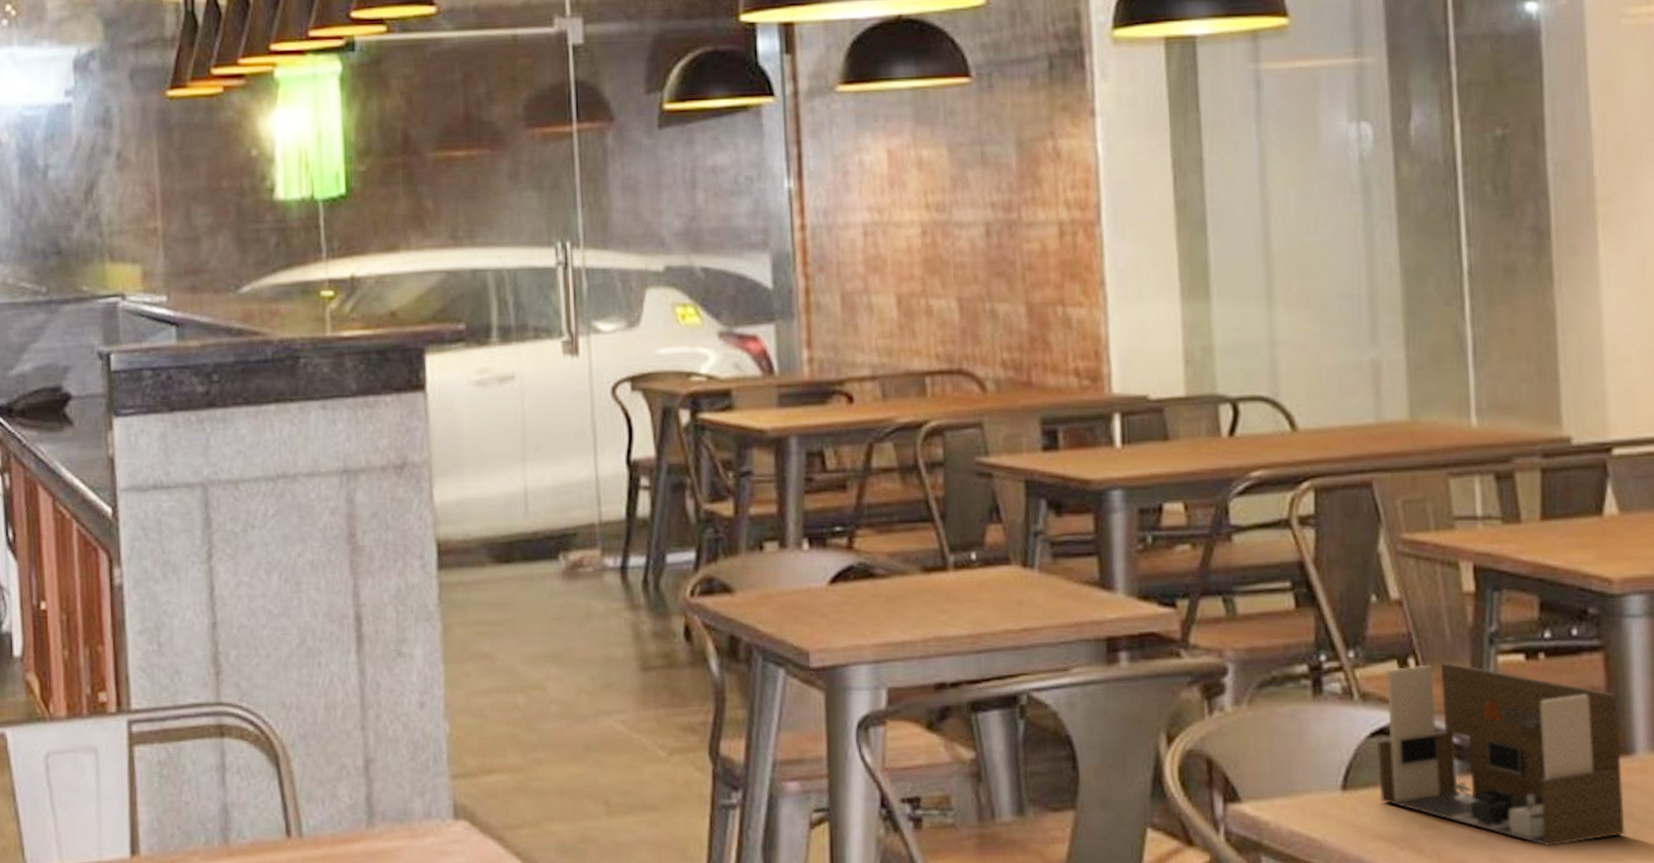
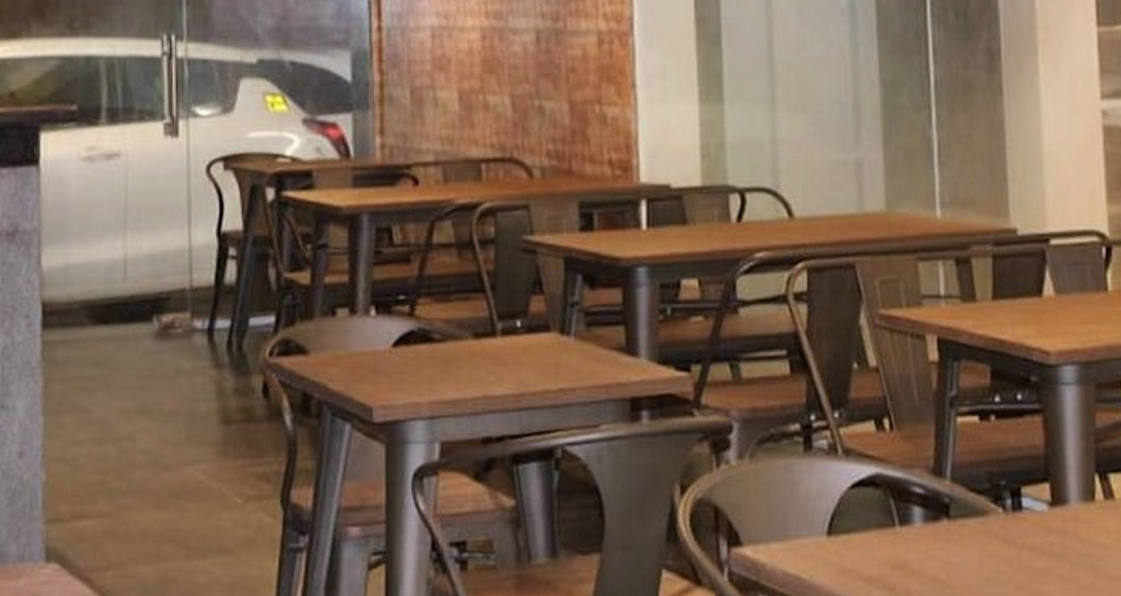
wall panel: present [1377,662,1625,847] -> none [857,422,1060,586]

